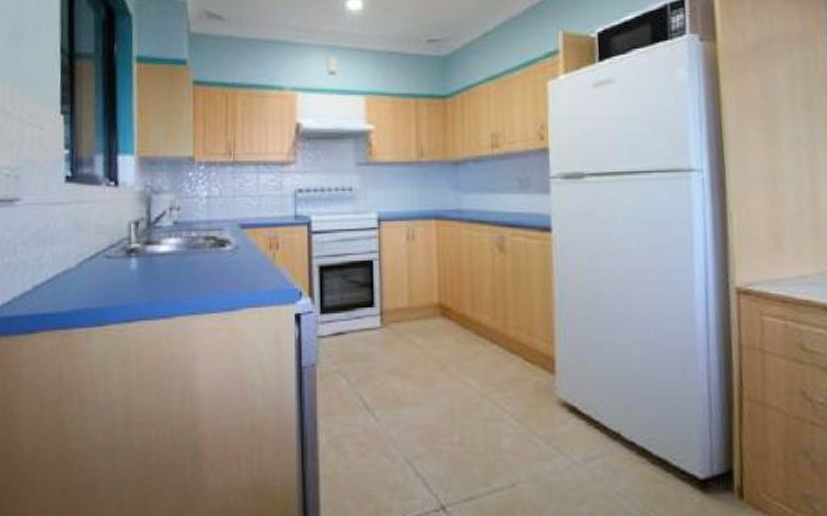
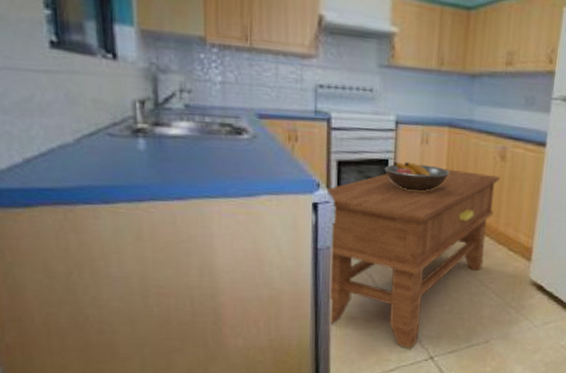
side table: none [307,266,501,495] -> present [325,169,500,350]
fruit bowl: none [369,262,442,293] -> present [384,161,450,191]

